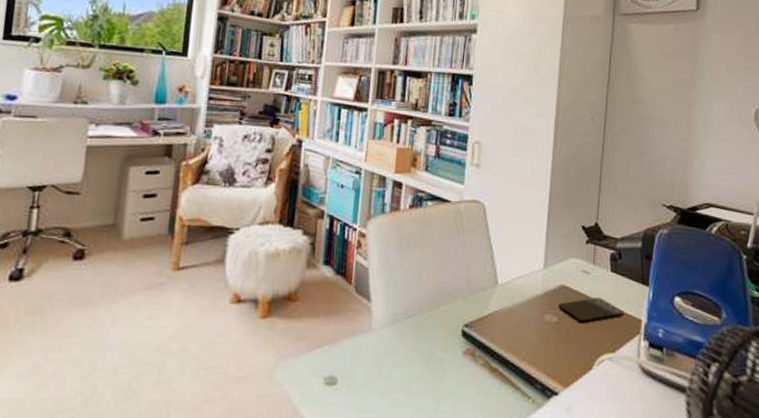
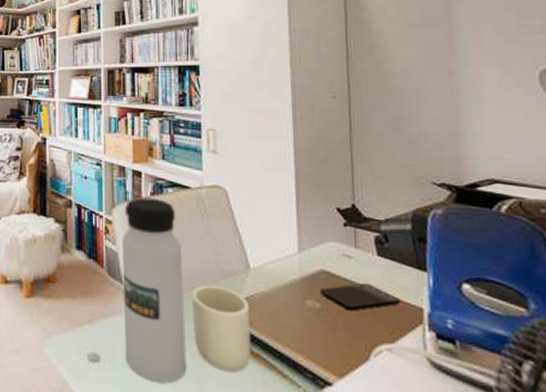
water bottle: none [364,210,435,402] -> present [121,197,187,383]
mug: none [436,301,493,388] -> present [192,285,252,372]

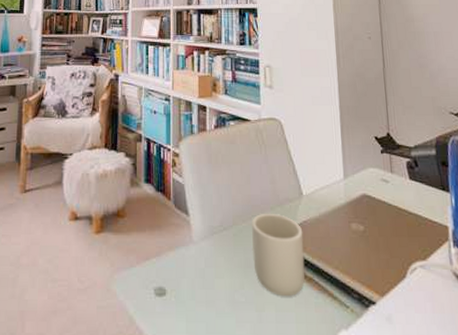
water bottle: present [121,197,187,383] -> none [187,130,247,312]
phone: present [320,282,400,311] -> none [363,204,429,232]

